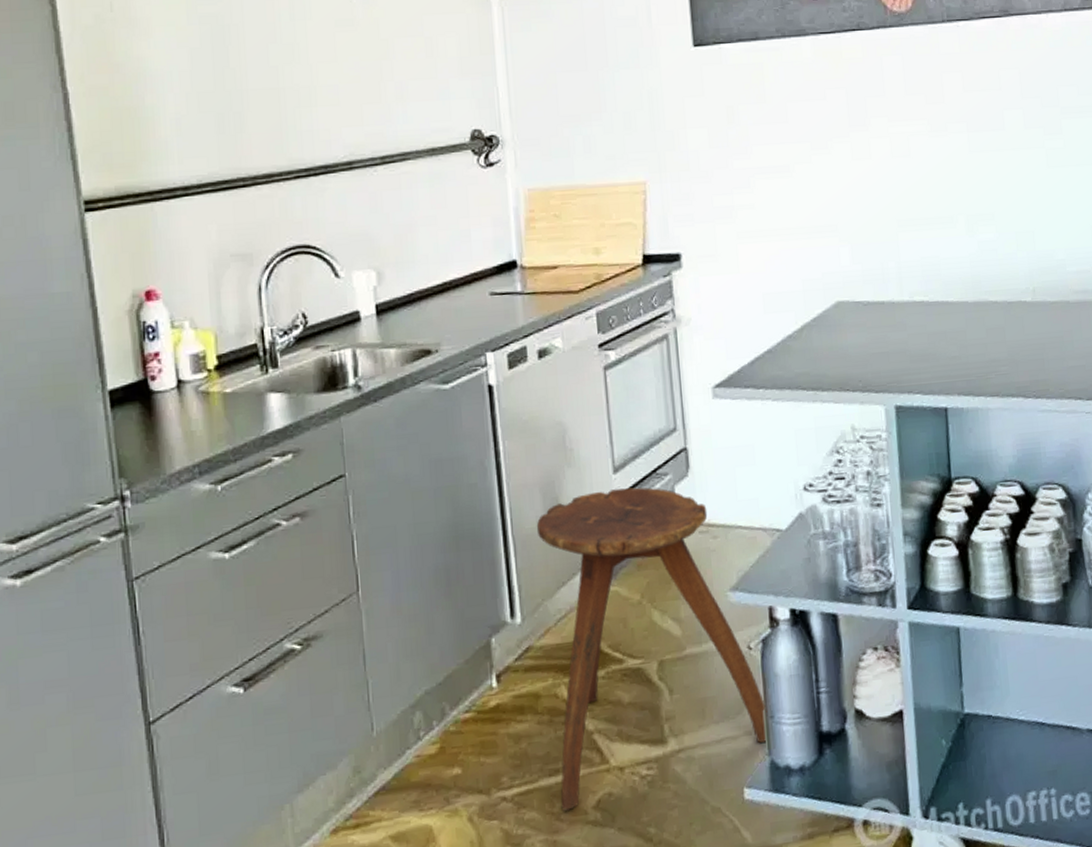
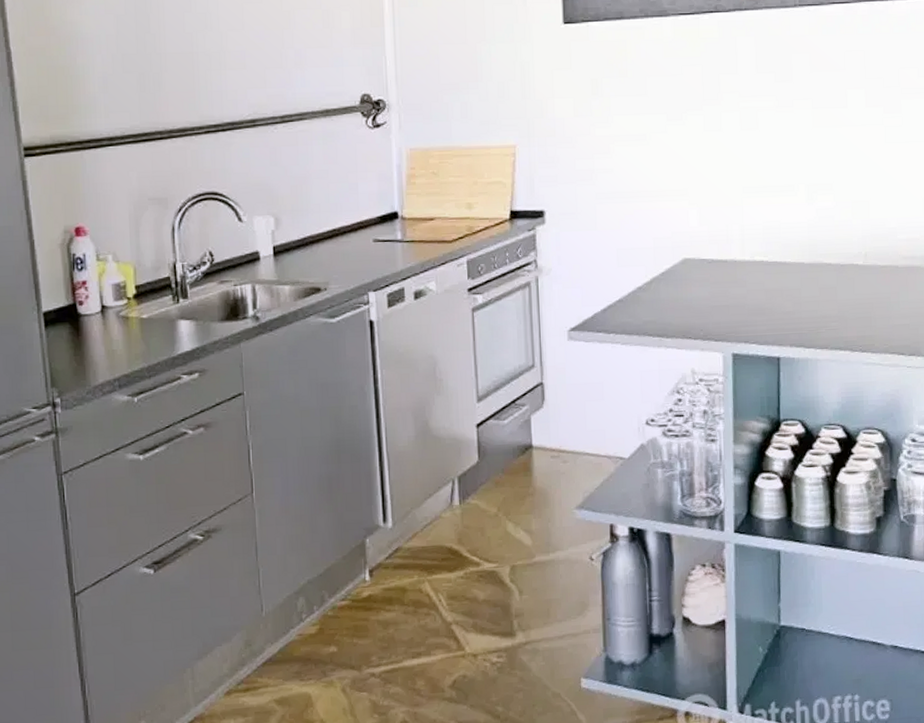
stool: present [536,487,767,811] -> none [408,415,605,688]

